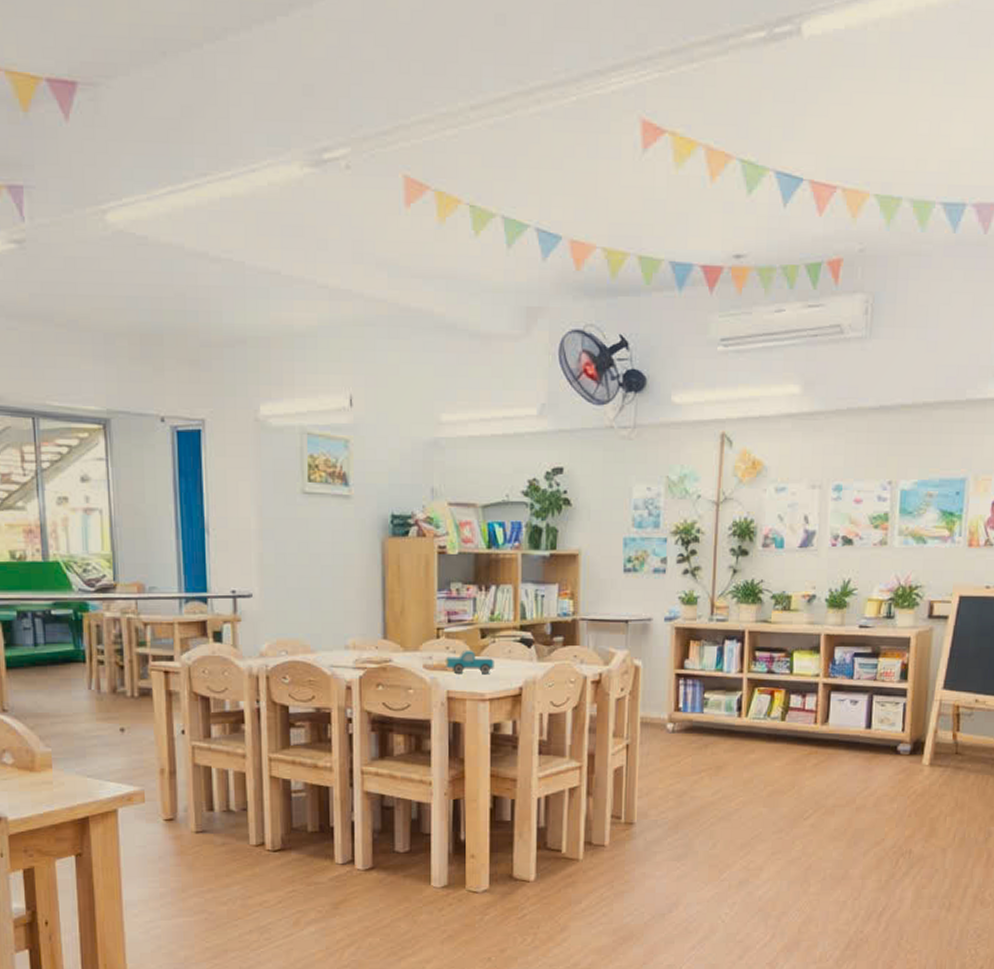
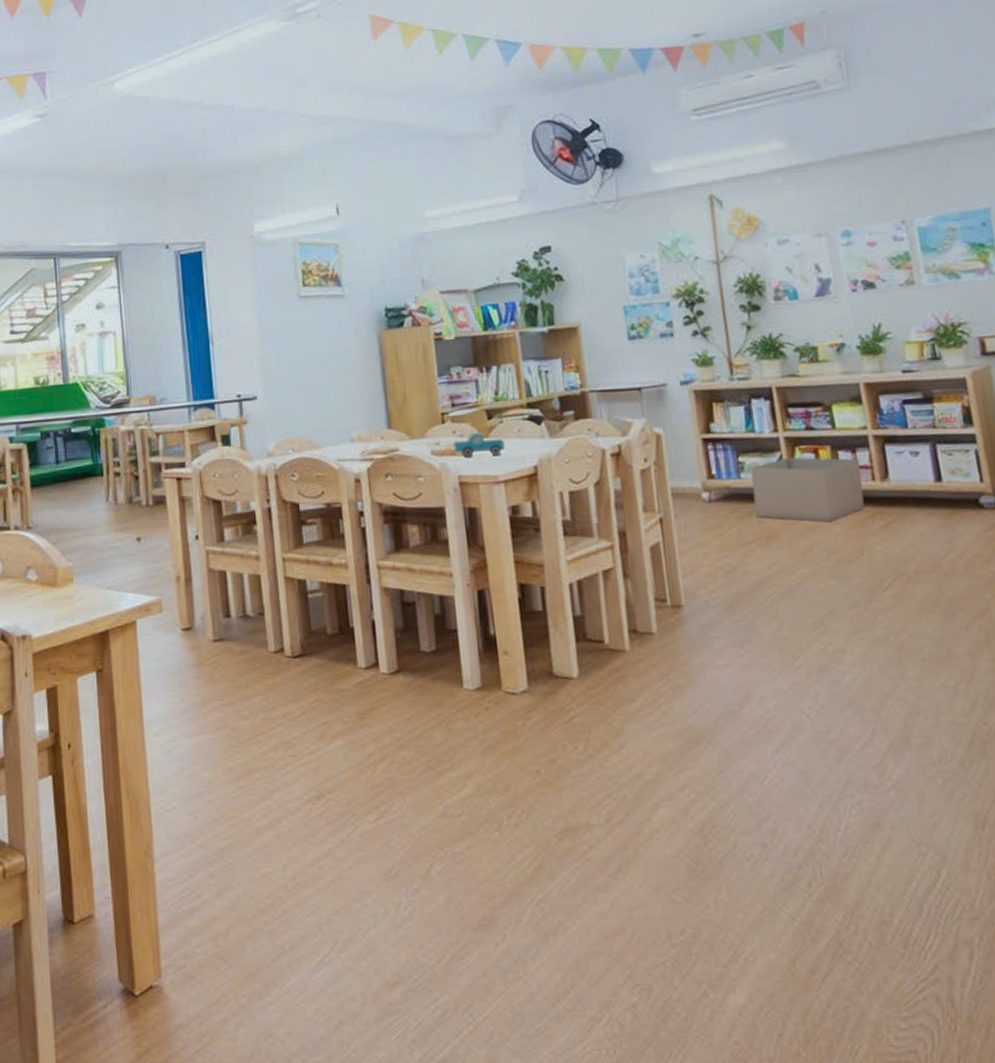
storage bin: none [710,697,807,758] -> present [750,457,865,523]

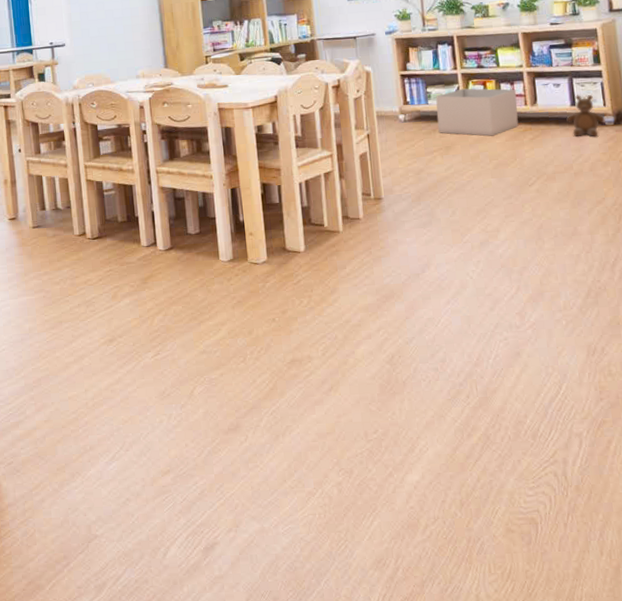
toy truck: present [452,432,505,459] -> none [214,70,253,90]
teddy bear: none [930,467,983,523] -> present [566,95,605,137]

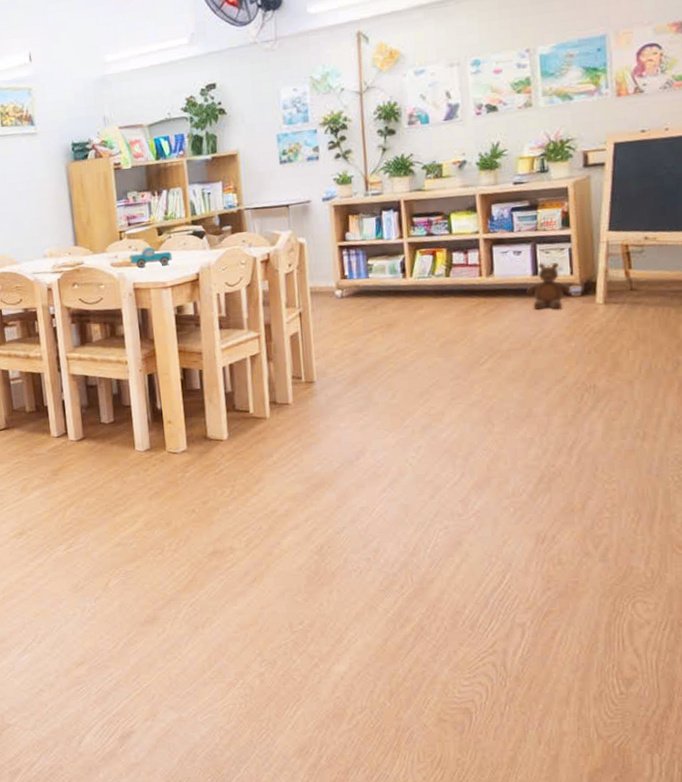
toy truck: none [214,70,253,90] -> present [128,246,172,269]
storage bin: present [436,88,519,137] -> none [378,258,471,312]

